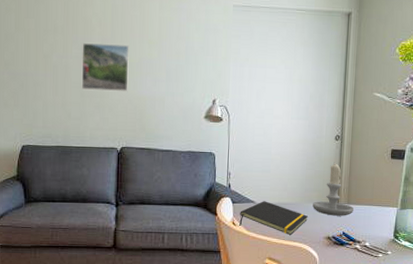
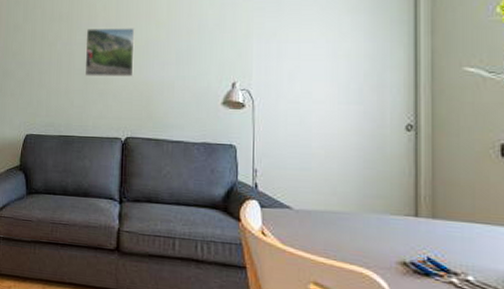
notepad: present [239,201,308,235] -> none [271,207,370,254]
candle: present [313,162,354,216] -> none [376,159,443,235]

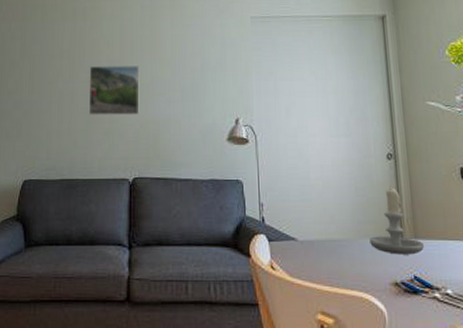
candle: none [376,159,443,235] -> present [370,186,424,255]

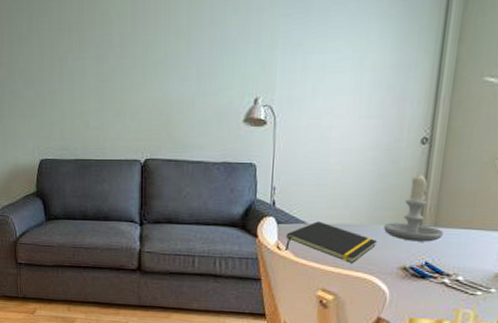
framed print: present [88,66,140,116] -> none [99,39,153,96]
notepad: none [279,238,366,281] -> present [285,221,377,263]

